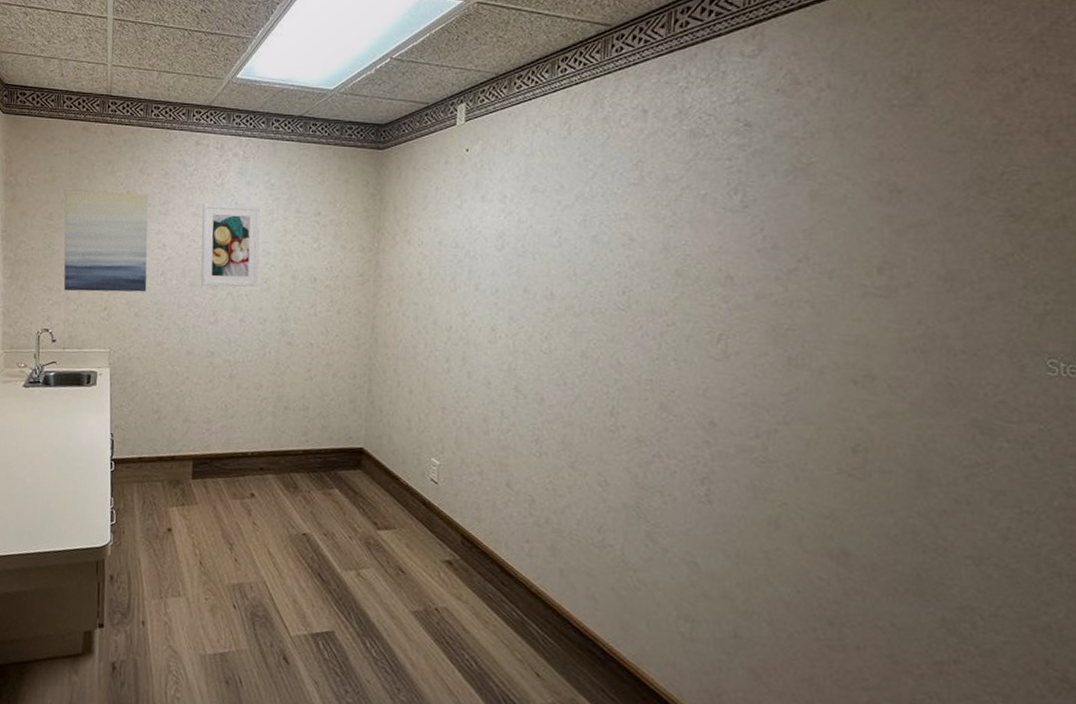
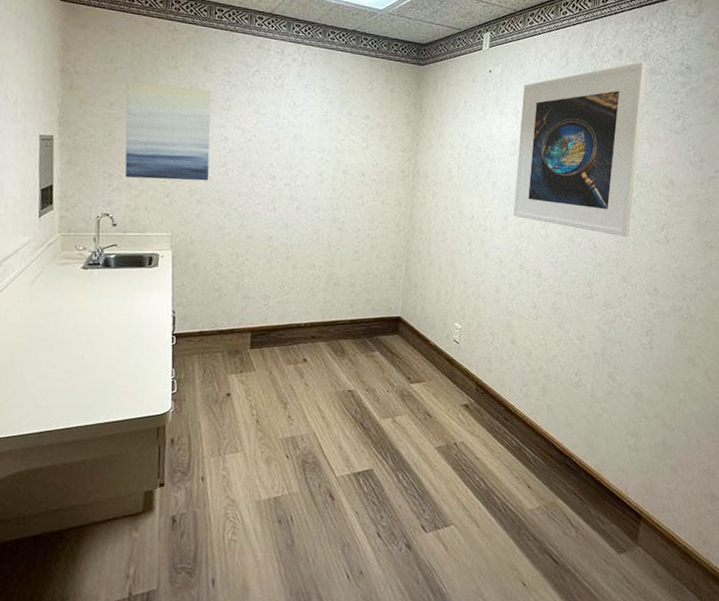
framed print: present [200,203,261,287] -> none [260,102,317,180]
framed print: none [503,121,683,351] -> present [513,61,646,237]

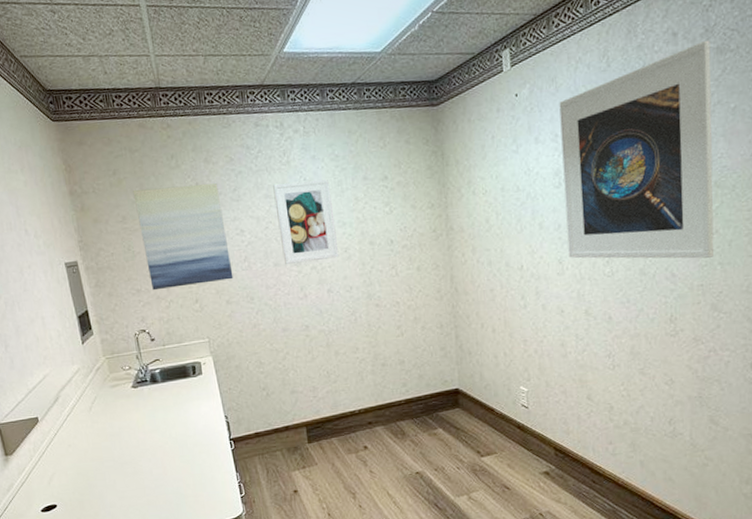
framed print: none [260,102,317,180] -> present [273,179,339,264]

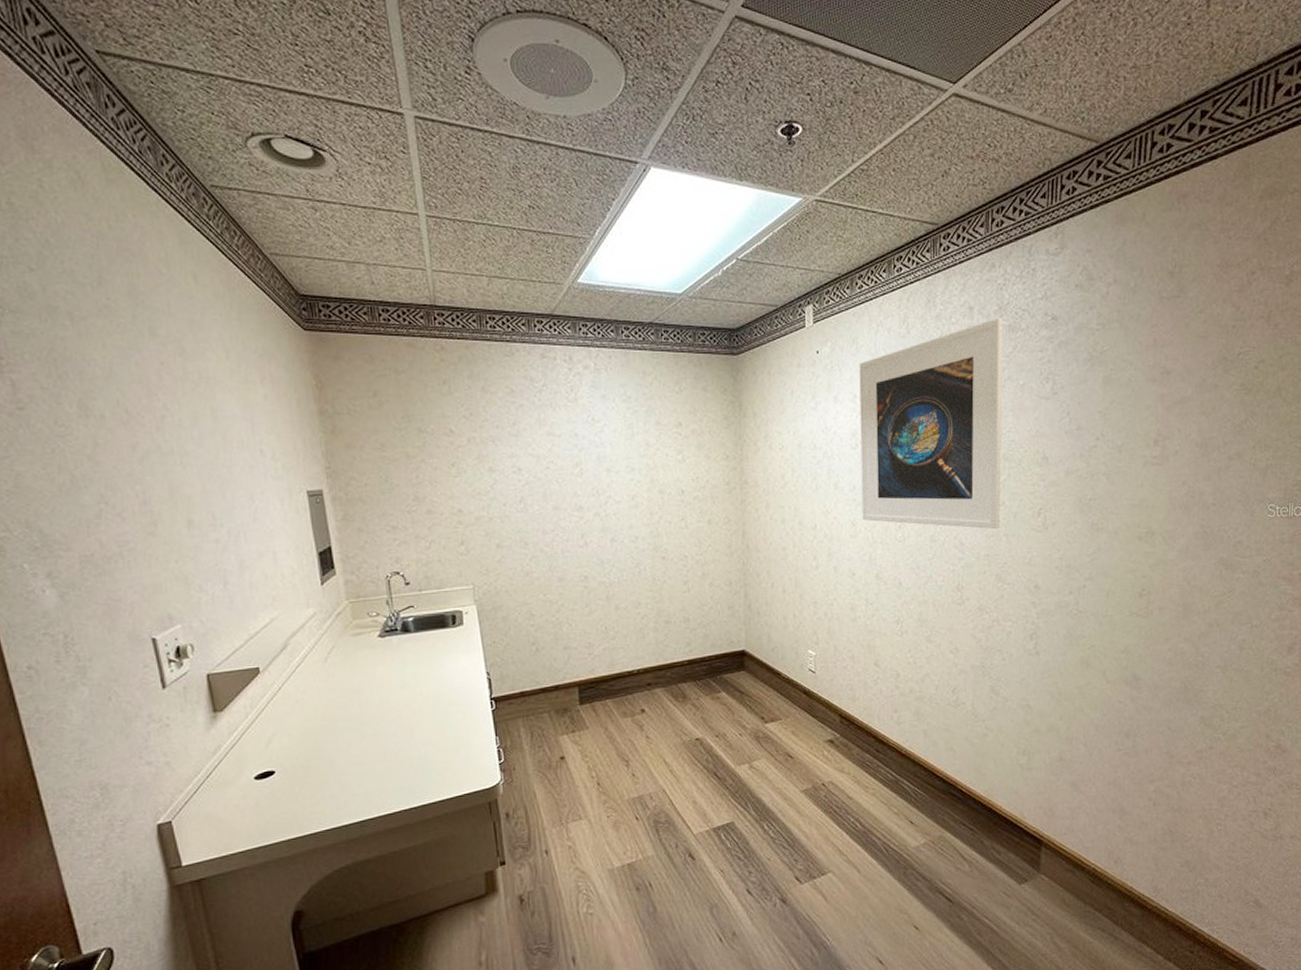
wall art: present [133,183,233,291] -> none [395,415,506,529]
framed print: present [273,179,339,264] -> none [557,420,626,508]

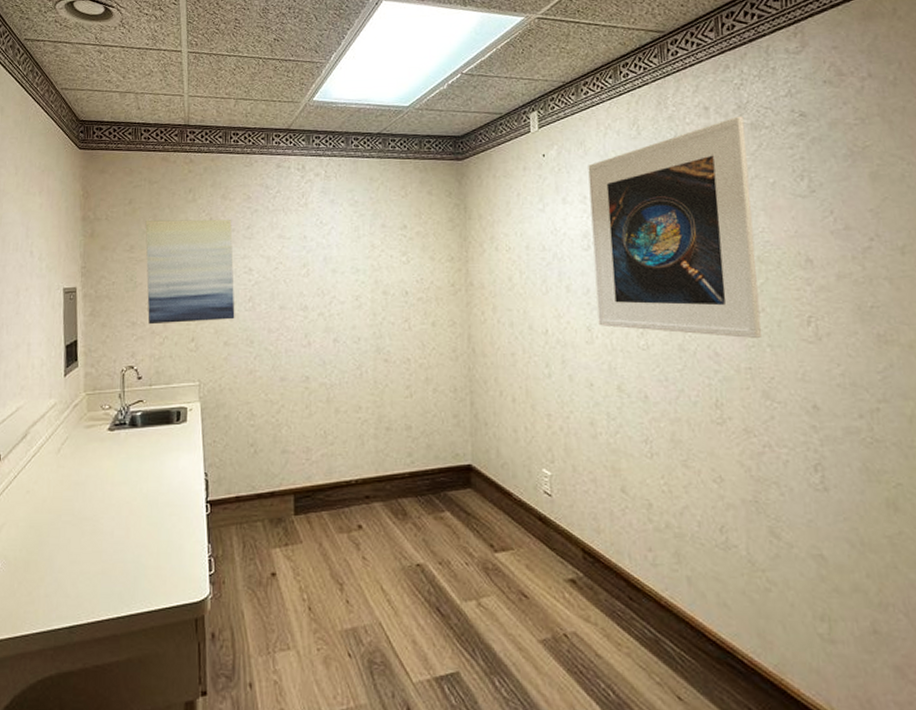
wall art: none [395,415,506,529] -> present [145,219,235,325]

